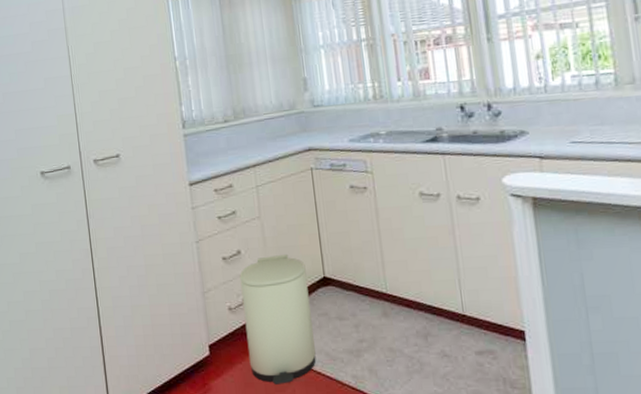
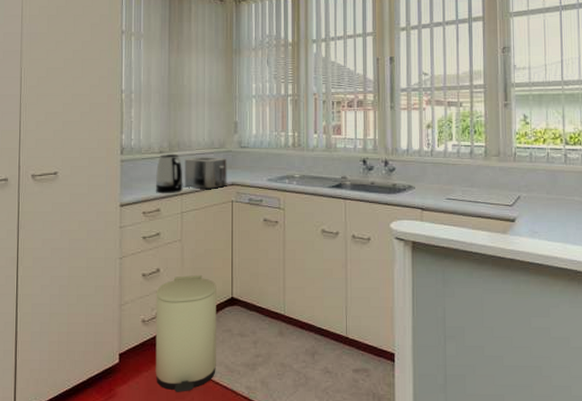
kettle: none [223,121,255,168] -> present [155,153,183,194]
toaster: none [252,120,304,159] -> present [184,157,227,190]

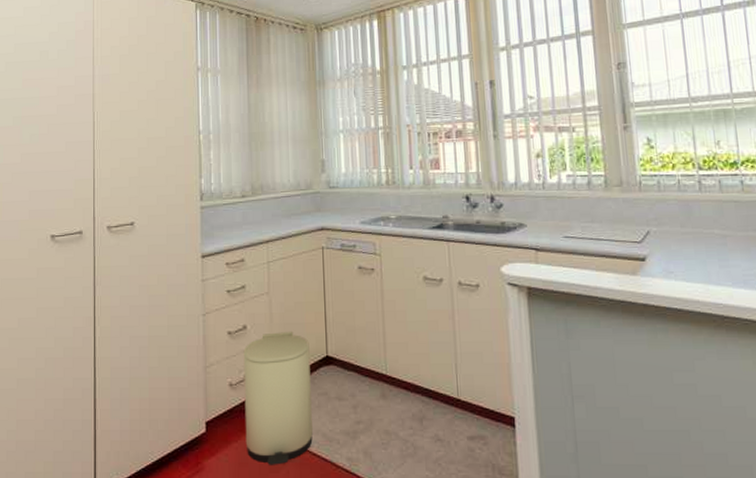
kettle: present [155,153,183,194] -> none [238,197,269,243]
toaster: present [184,157,227,190] -> none [269,199,316,236]

